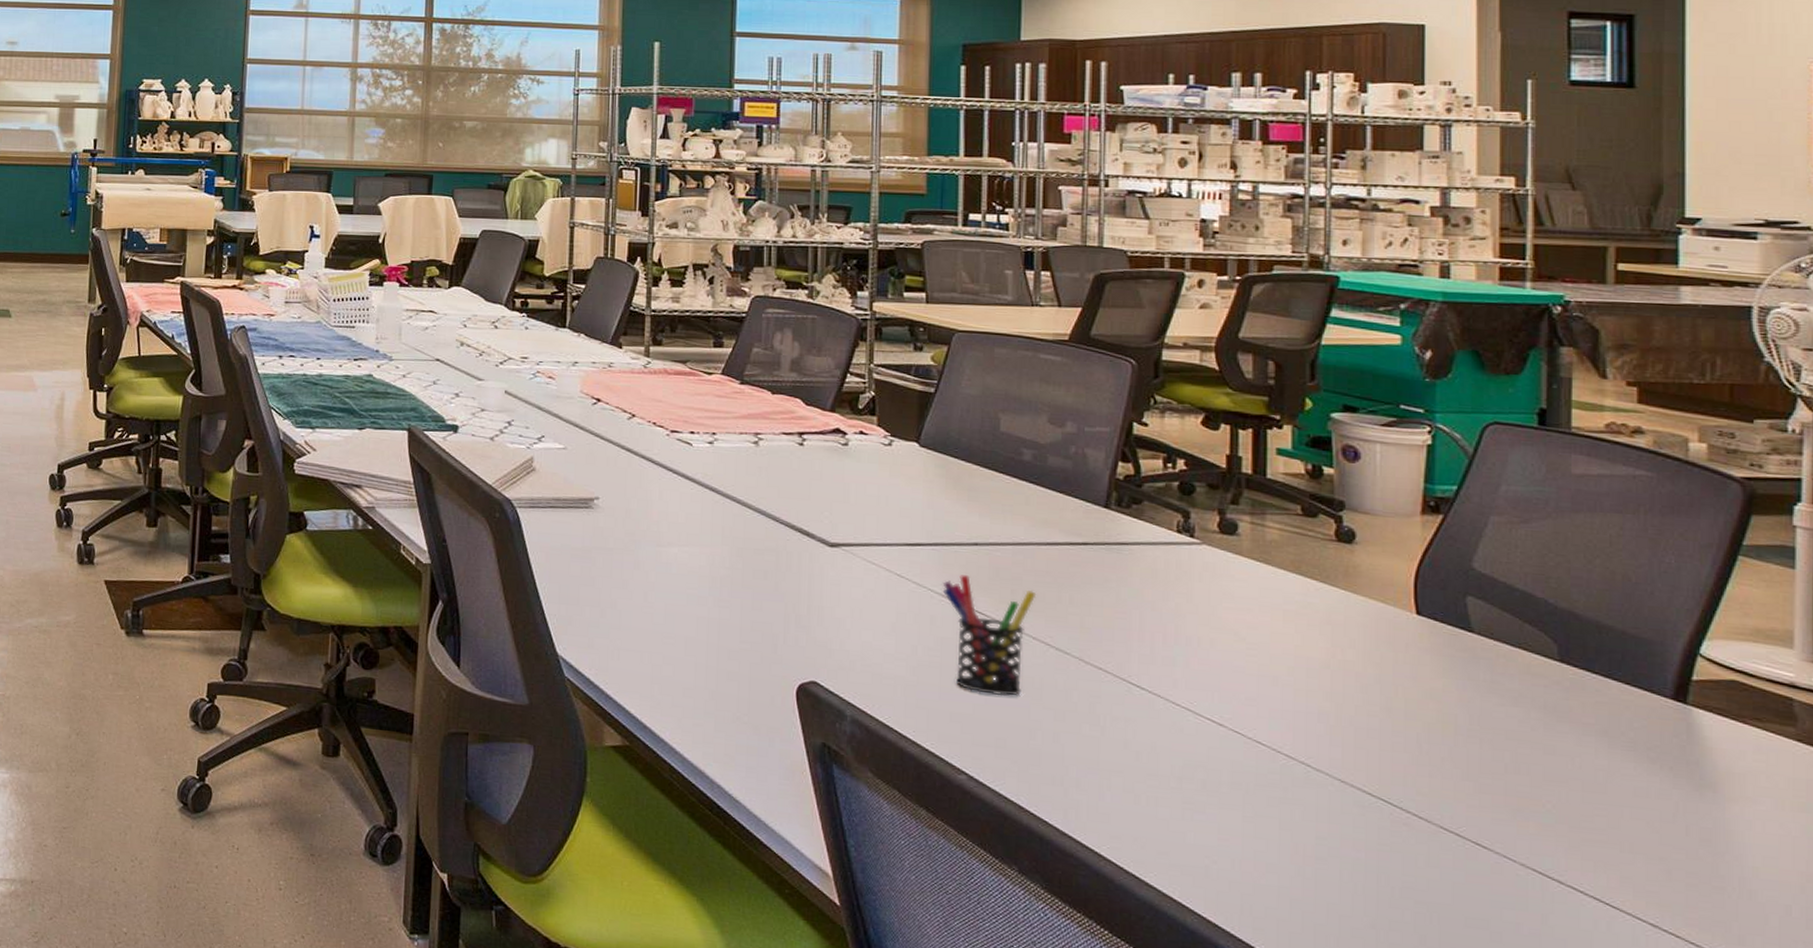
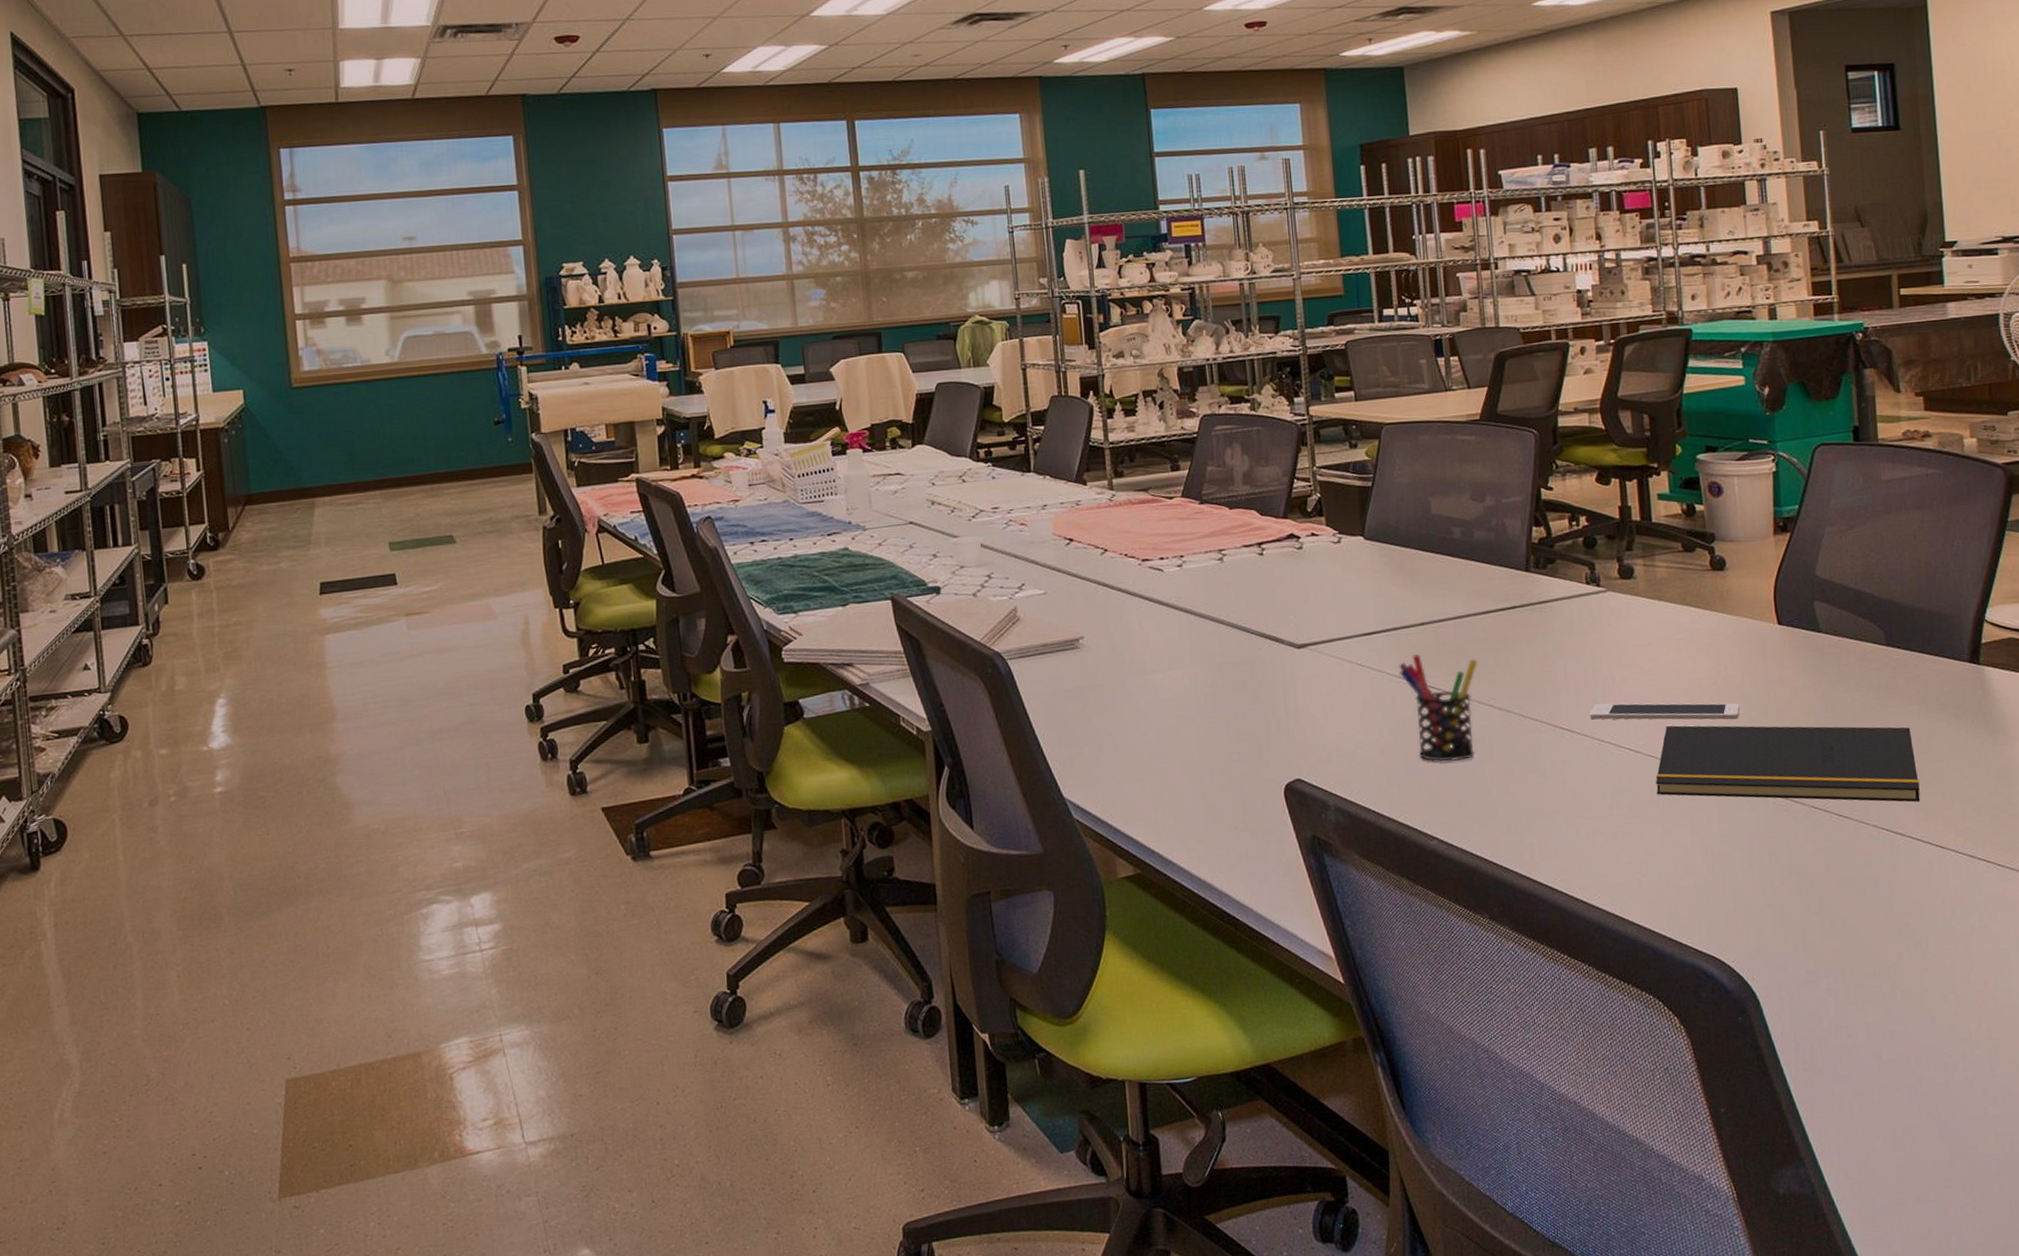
cell phone: none [1165,664,1356,711] -> present [1589,703,1740,720]
notepad: none [1240,703,1589,848] -> present [1655,725,1921,802]

